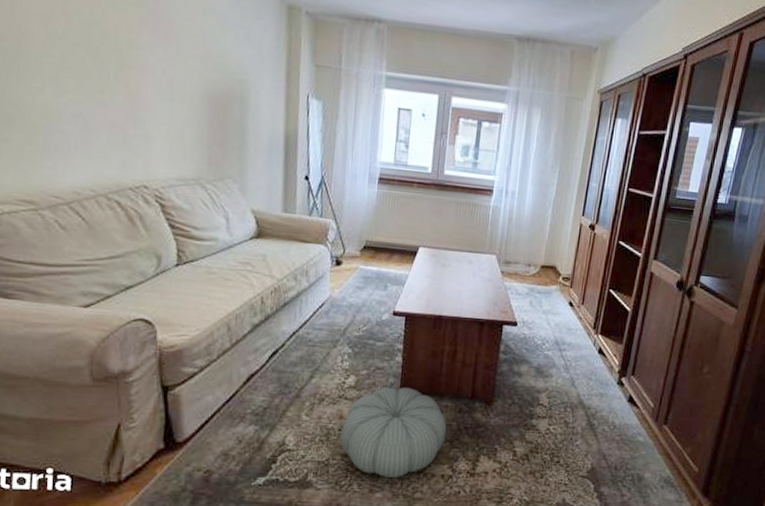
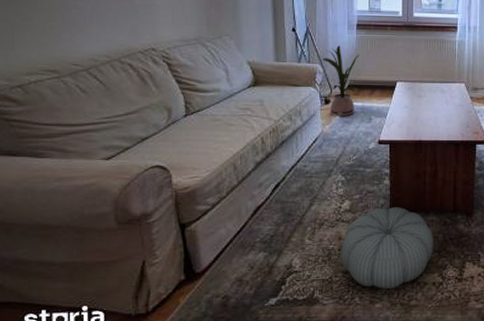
house plant: none [336,199,379,282] -> present [322,45,359,117]

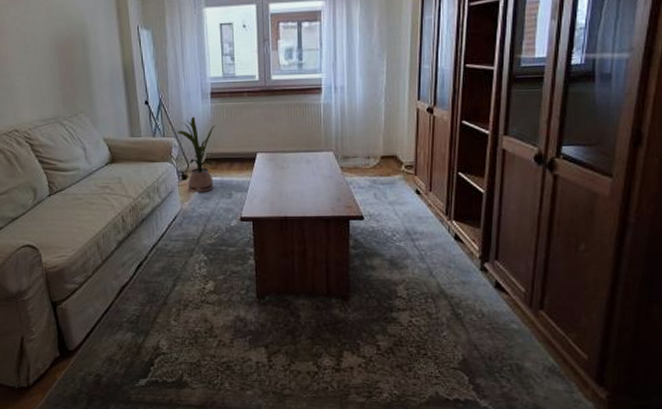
pouf: present [341,206,434,289] -> none [207,288,307,376]

